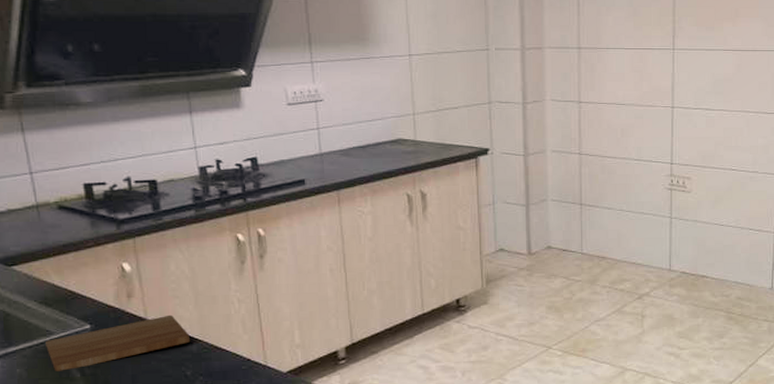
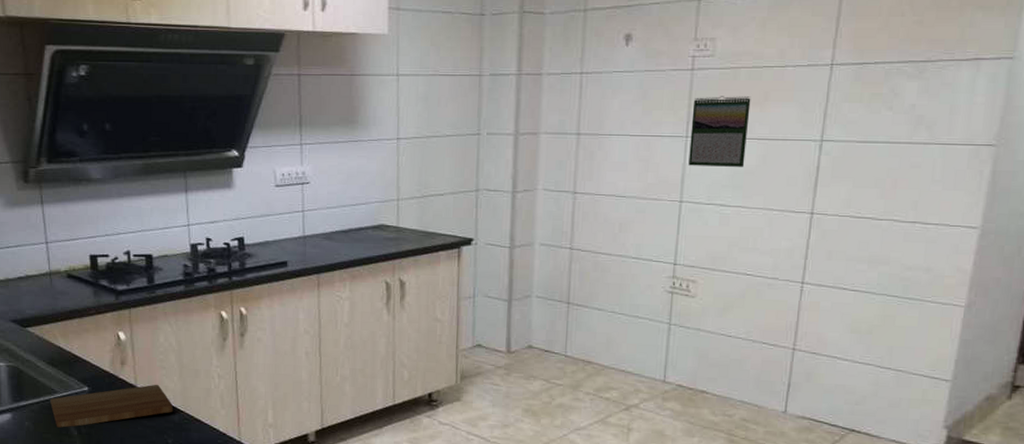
calendar: none [676,13,724,75] -> present [688,96,751,167]

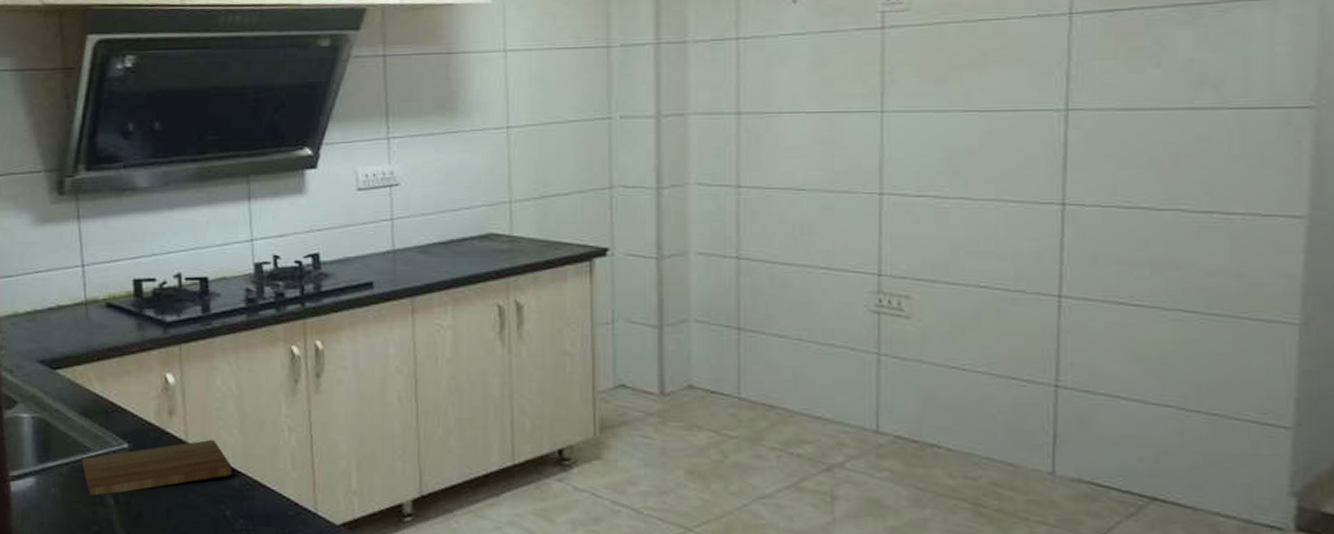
calendar: present [688,96,751,167] -> none [887,58,965,148]

